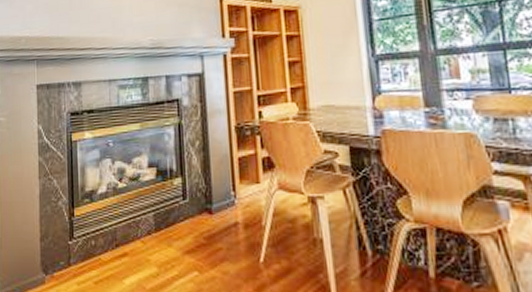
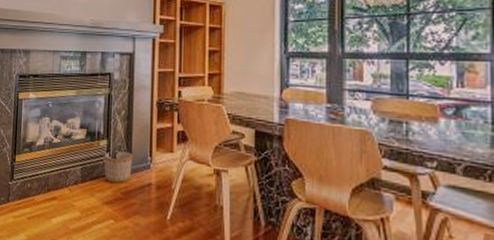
planter: none [179,188,214,227] -> present [104,151,134,183]

